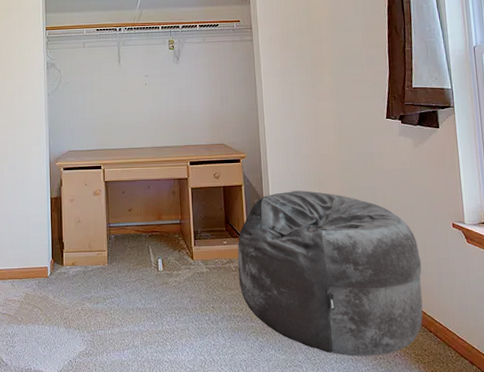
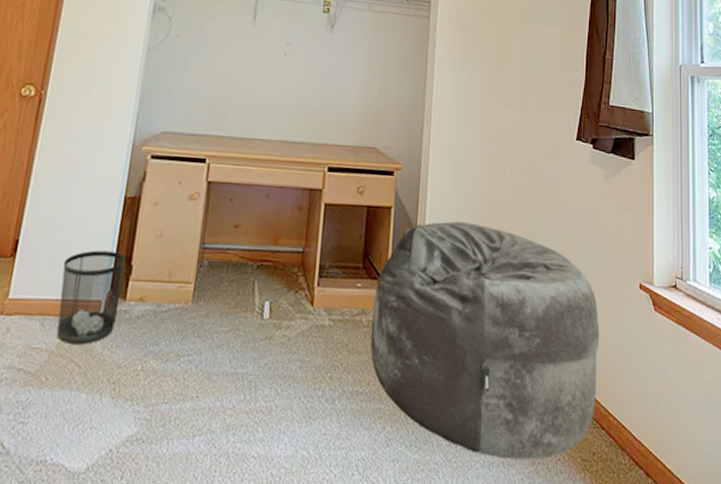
waste bin: none [19,235,59,296] -> present [56,250,126,344]

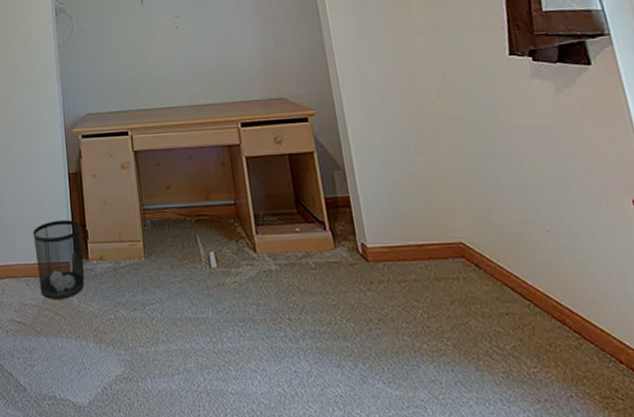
bean bag chair: present [370,221,600,460] -> none [315,157,606,397]

